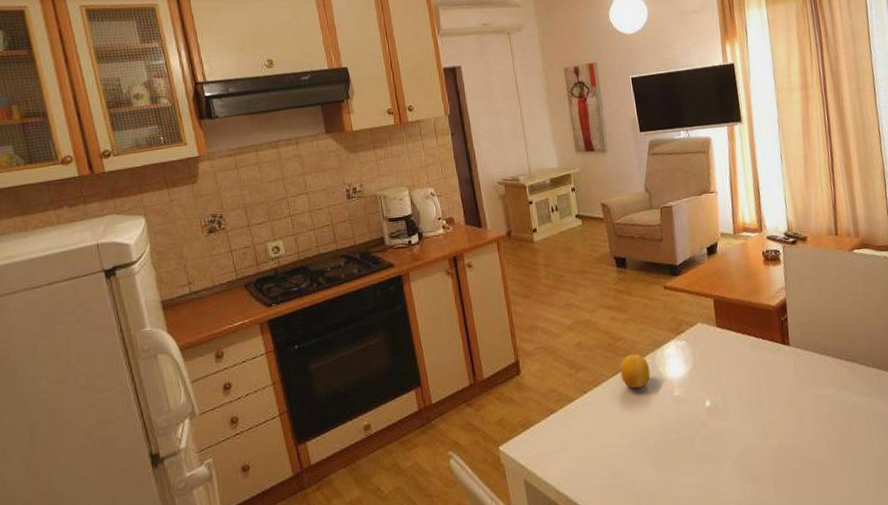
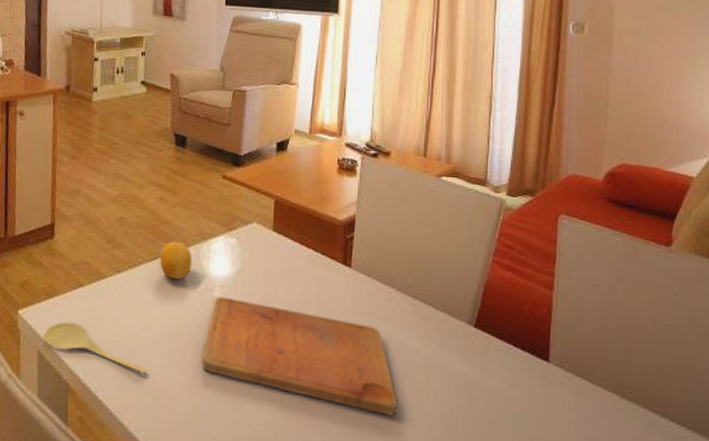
spoon: none [527,447,627,479] -> present [44,322,147,374]
cutting board: none [673,392,849,468] -> present [201,296,397,416]

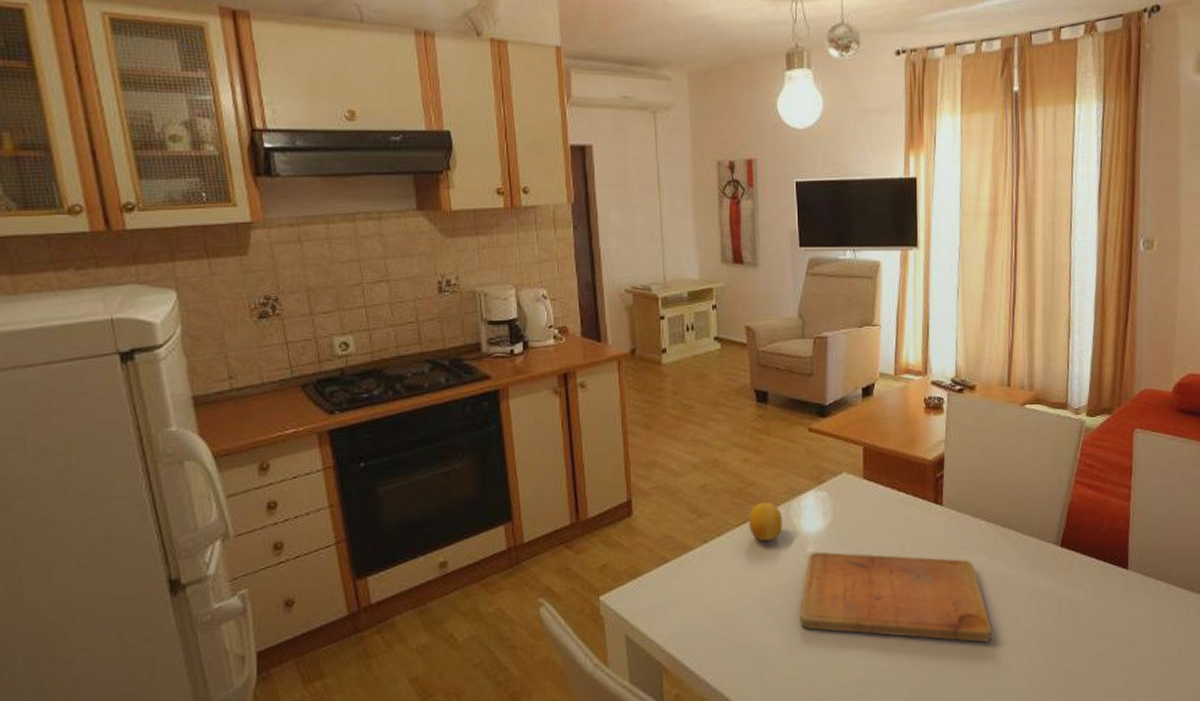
spoon: present [44,322,147,374] -> none [630,600,744,641]

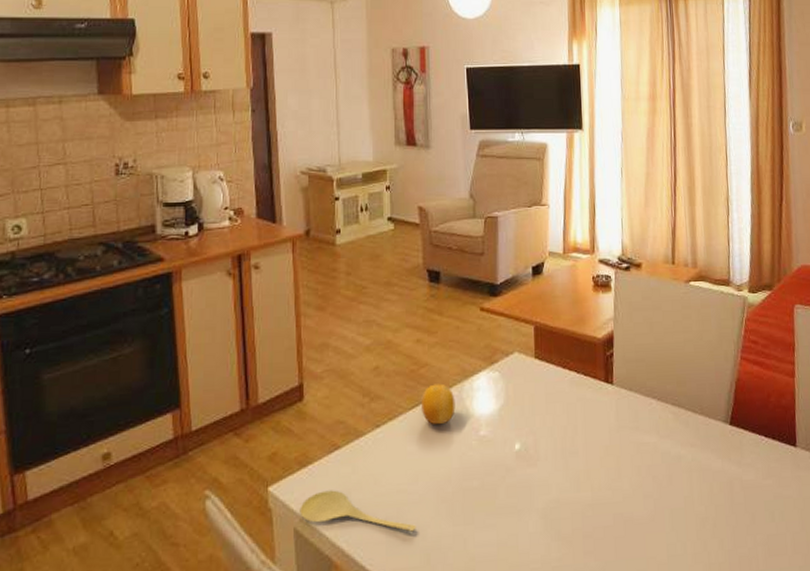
spoon: none [630,600,744,641] -> present [299,490,416,532]
cutting board: present [799,551,992,642] -> none [472,434,666,527]

